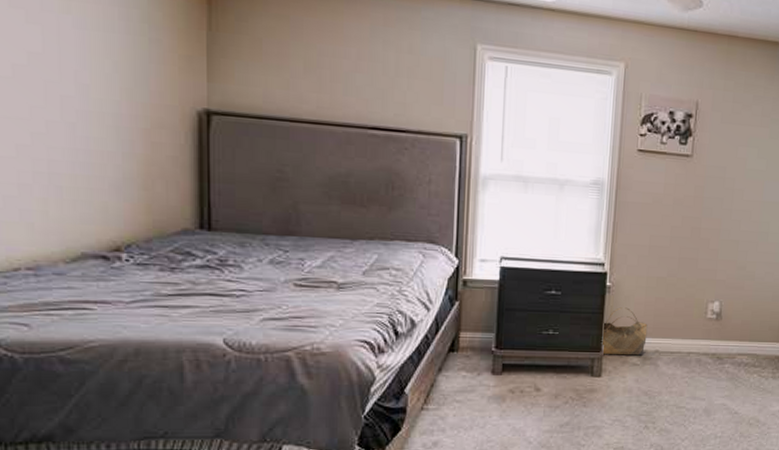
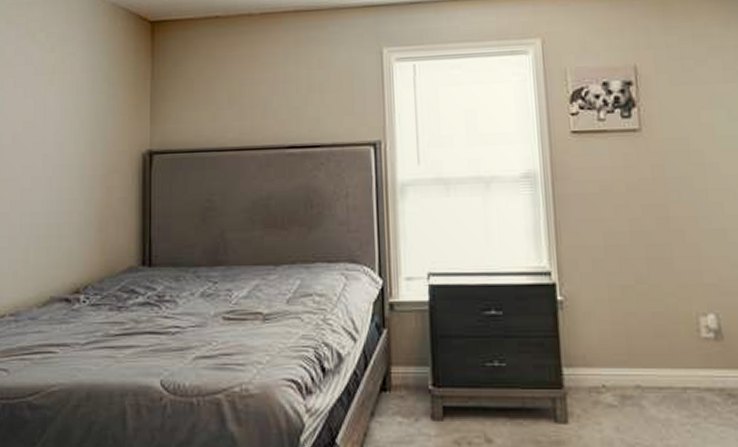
basket: present [602,307,648,356] -> none [558,327,622,393]

